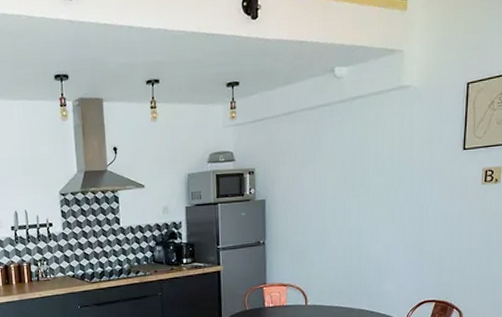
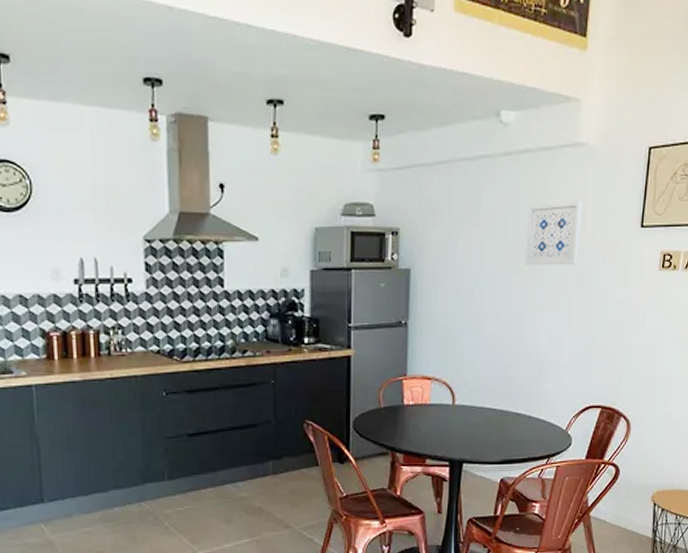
wall art: none [361,133,410,190] -> present [524,201,583,266]

